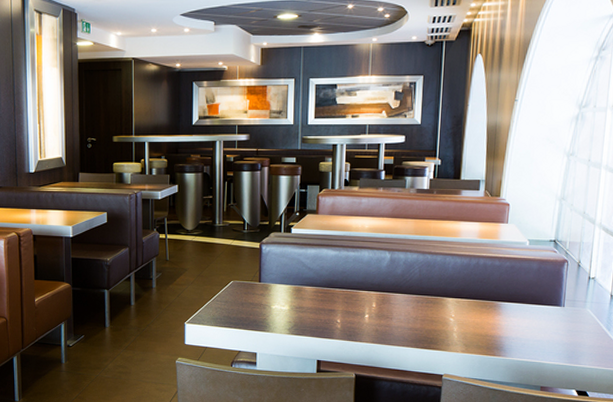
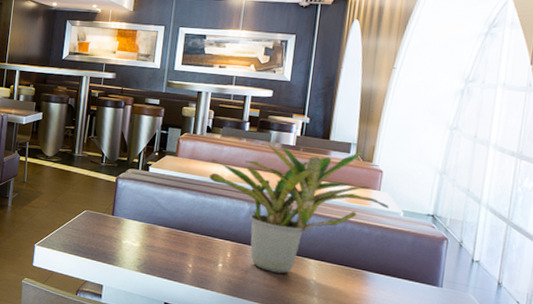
potted plant: none [350,187,517,316] -> present [209,143,389,274]

